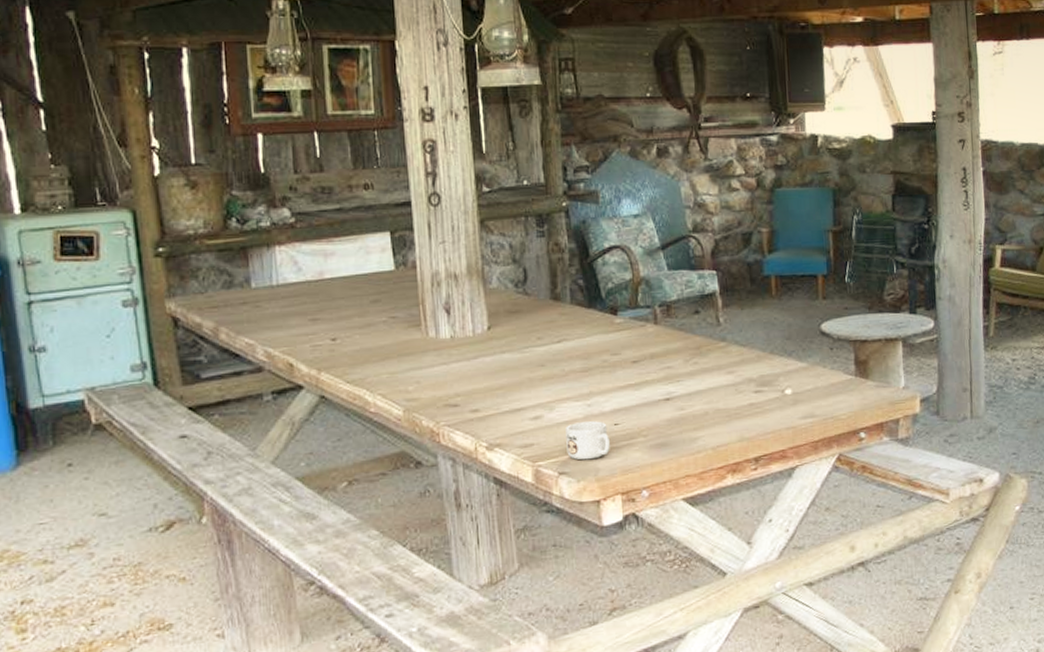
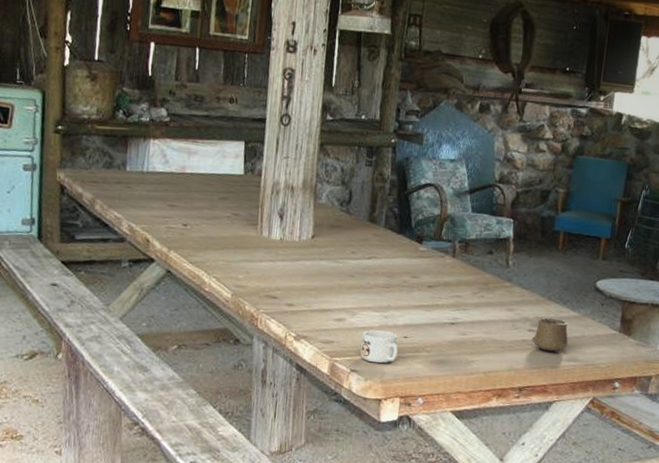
cup: none [760,373,801,412] -> present [532,318,568,352]

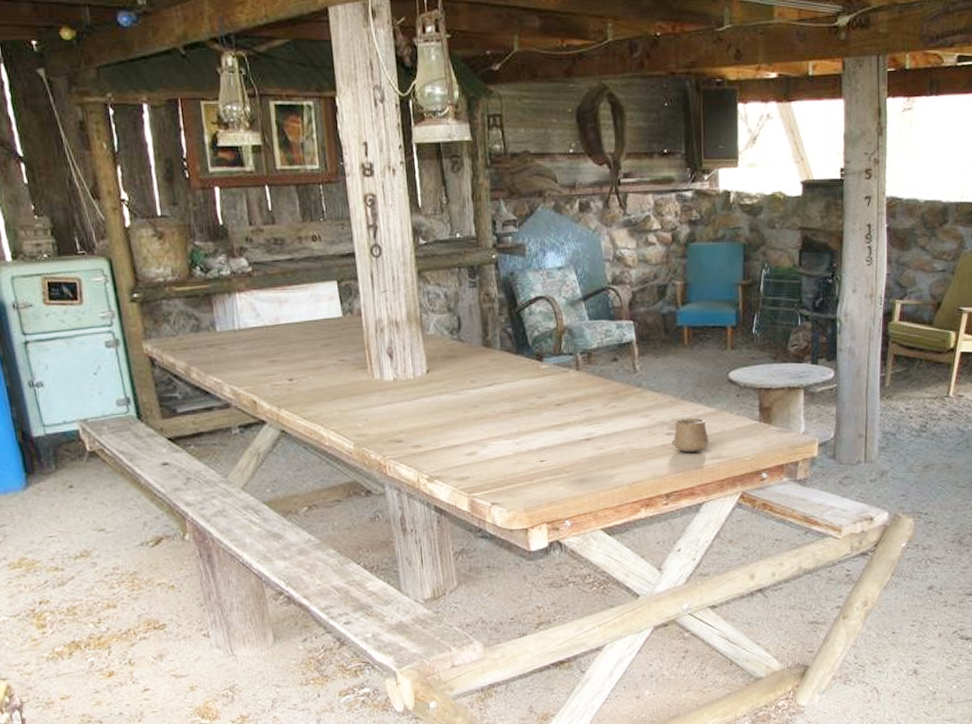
mug: present [360,330,398,364] -> none [497,458,537,493]

